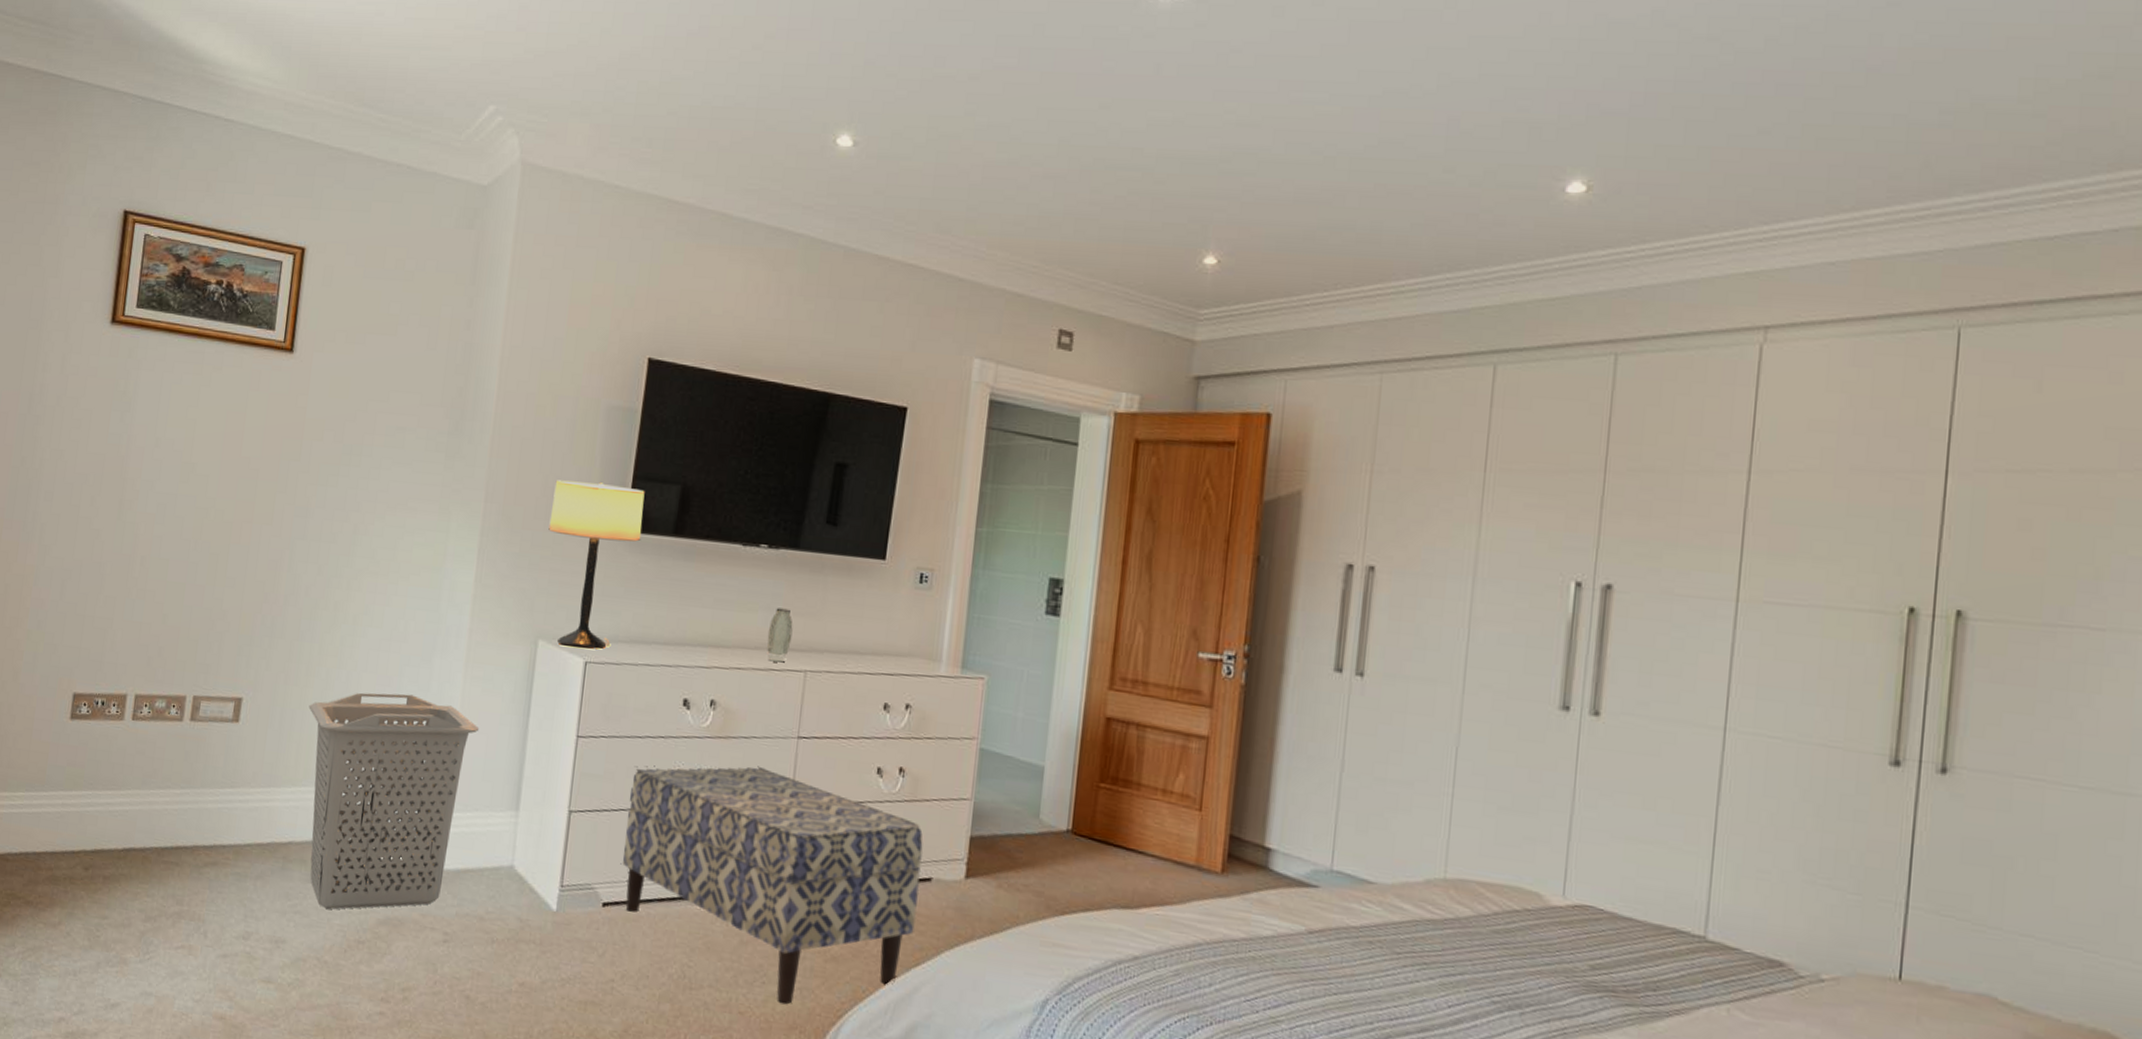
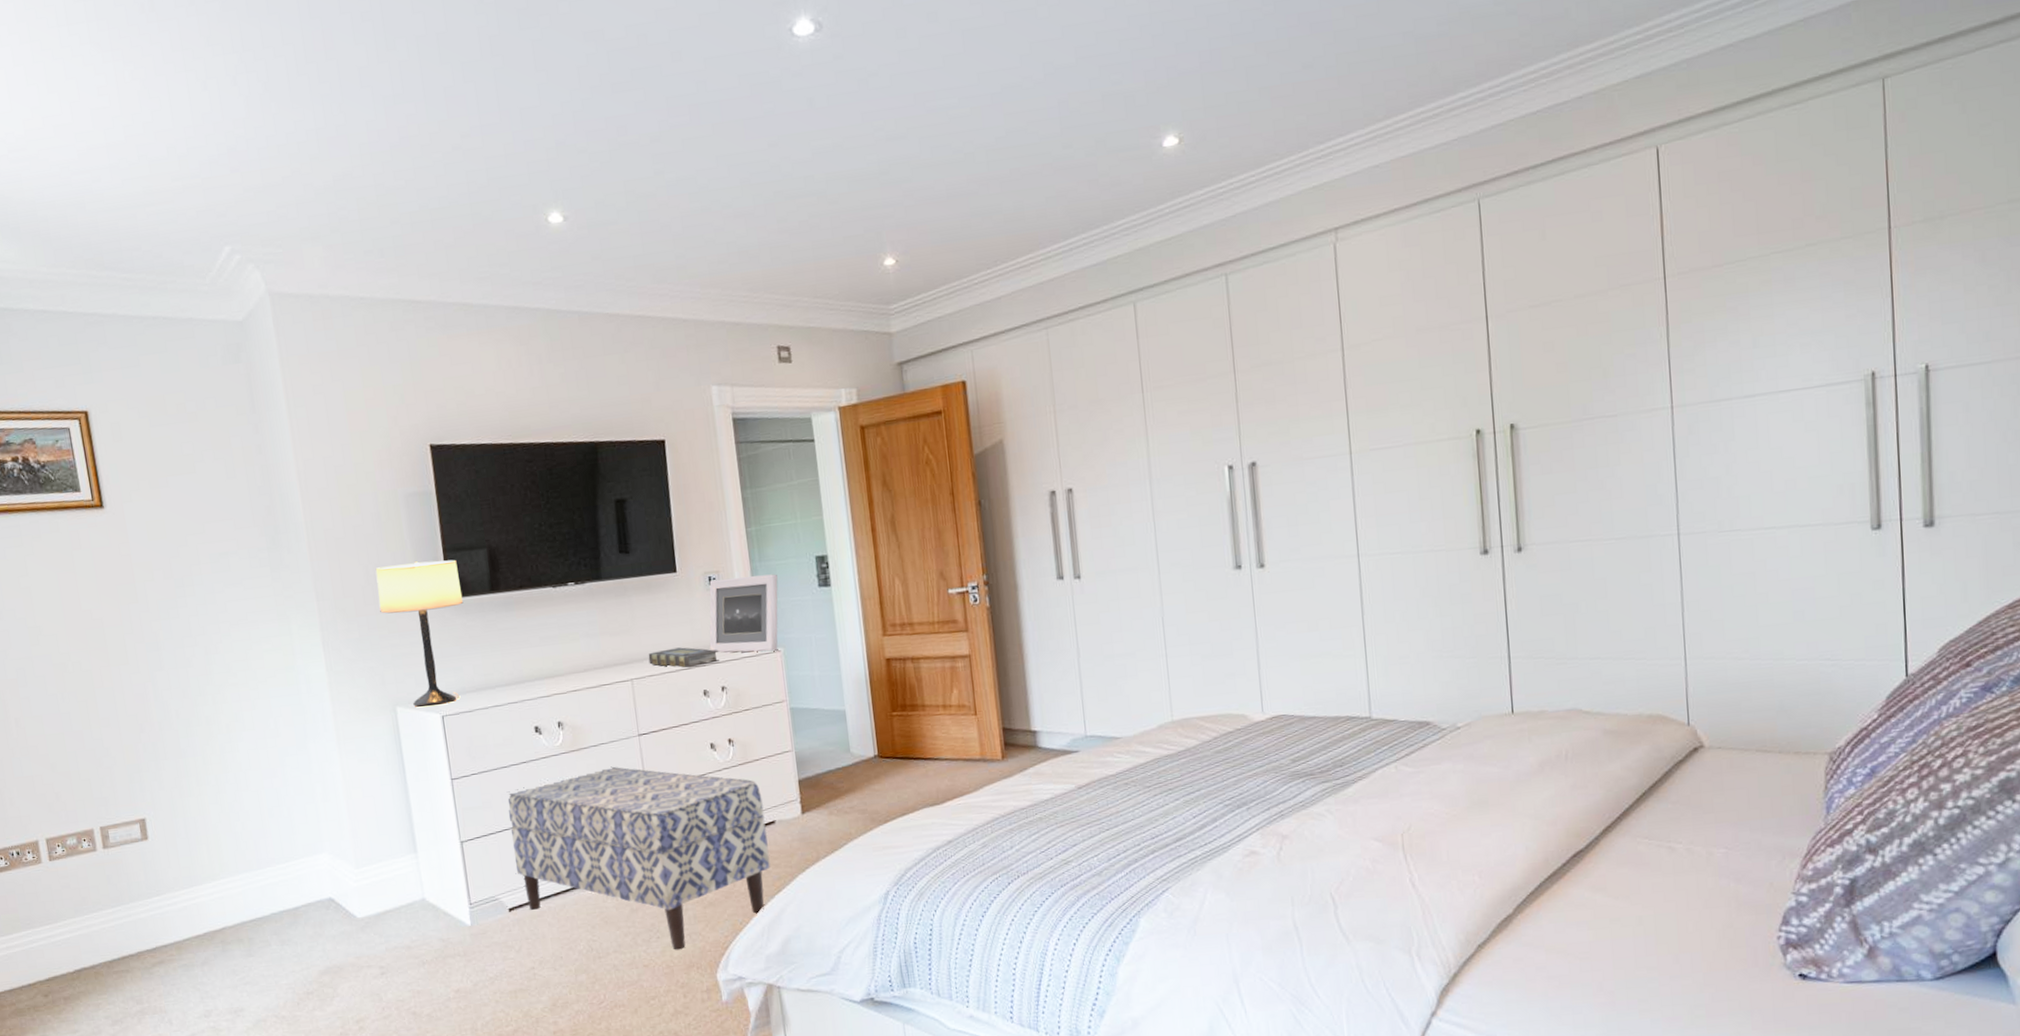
laundry basket: present [309,692,480,910] -> none [207,779,368,975]
vase: present [767,608,793,663] -> none [591,631,614,679]
book: none [829,644,913,675] -> present [648,647,720,669]
picture frame: none [903,578,1000,677] -> present [709,574,778,653]

